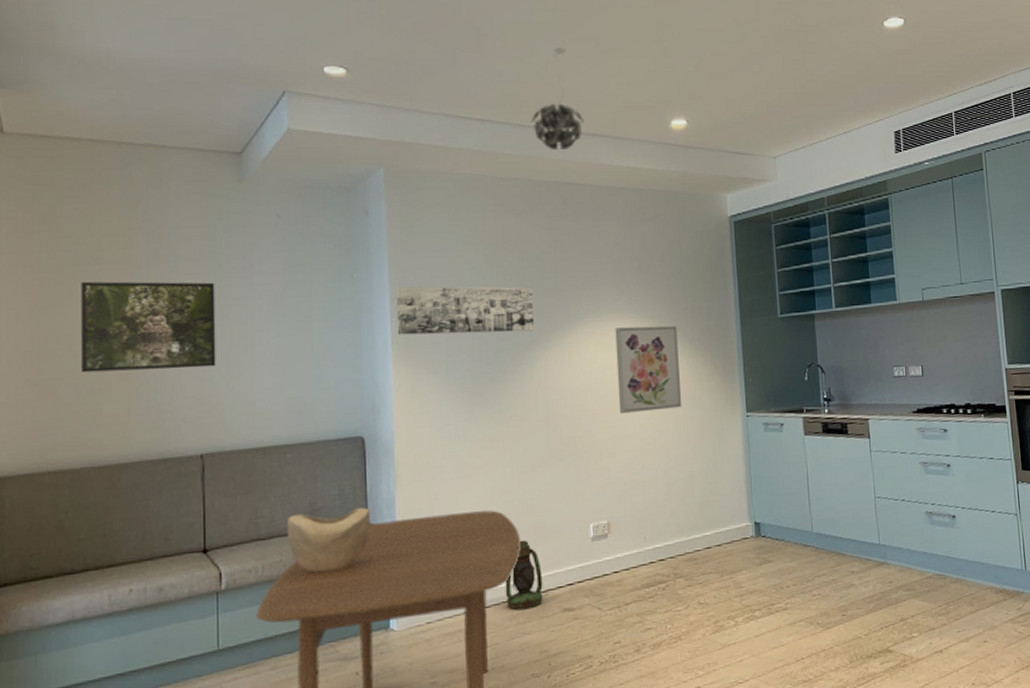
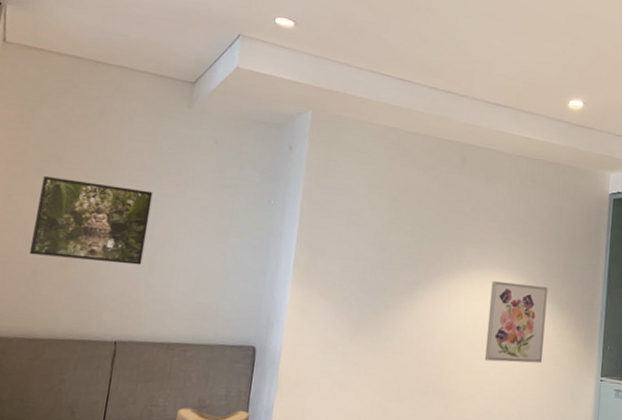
wall art: present [396,286,535,335] -> none [299,217,424,273]
pendant light: present [531,48,584,150] -> none [445,24,492,115]

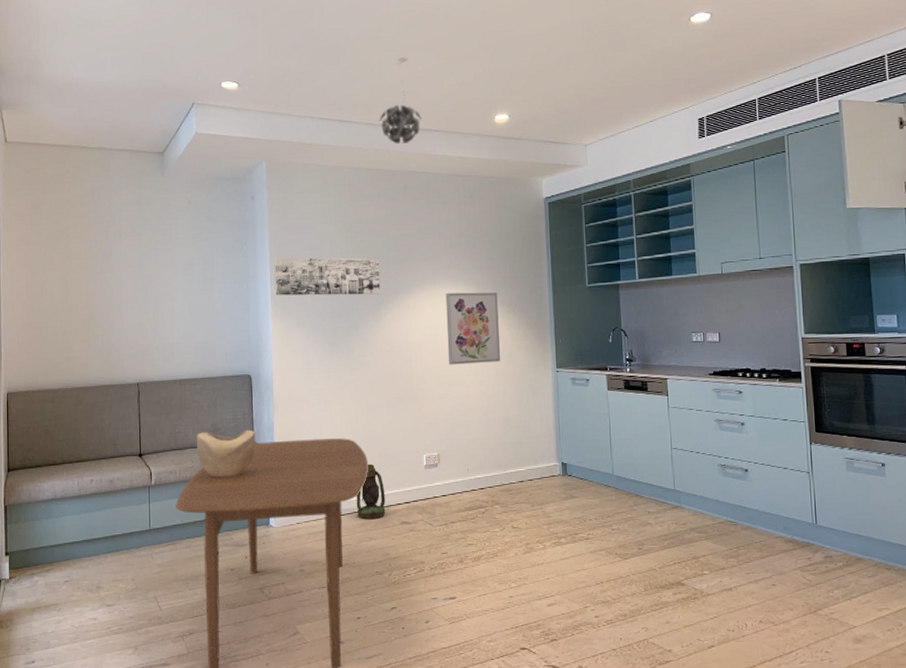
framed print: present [30,175,153,265] -> none [58,251,147,319]
wall art: none [299,217,424,273] -> present [274,257,381,296]
pendant light: none [445,24,492,115] -> present [379,57,422,144]

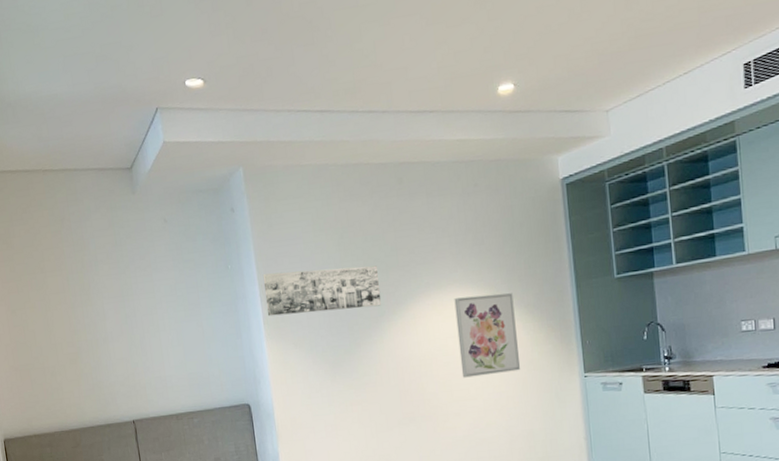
pendant light: present [379,57,422,144] -> none [364,27,413,132]

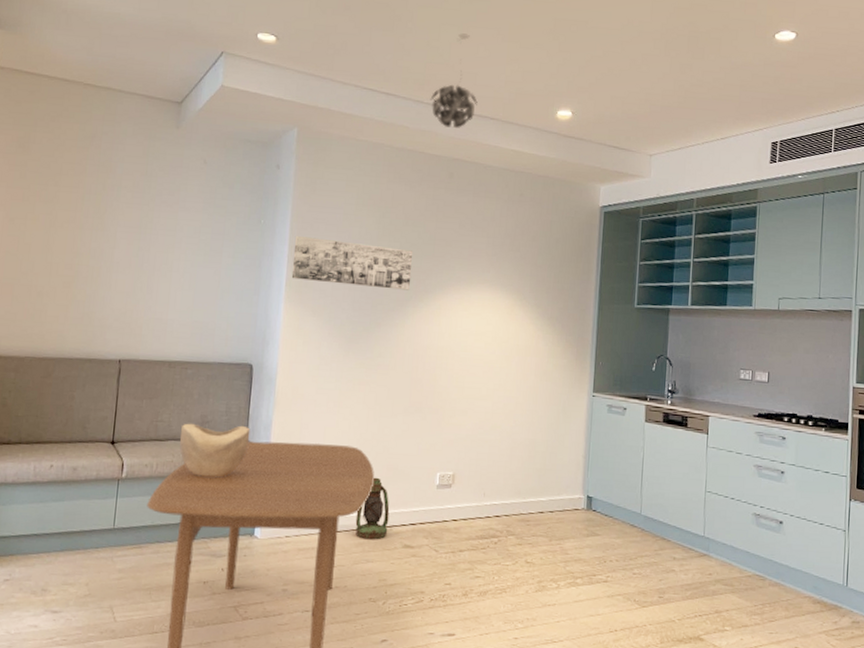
pendant light: none [364,27,413,132] -> present [430,33,478,128]
wall art: present [454,293,521,378] -> none [476,297,538,379]

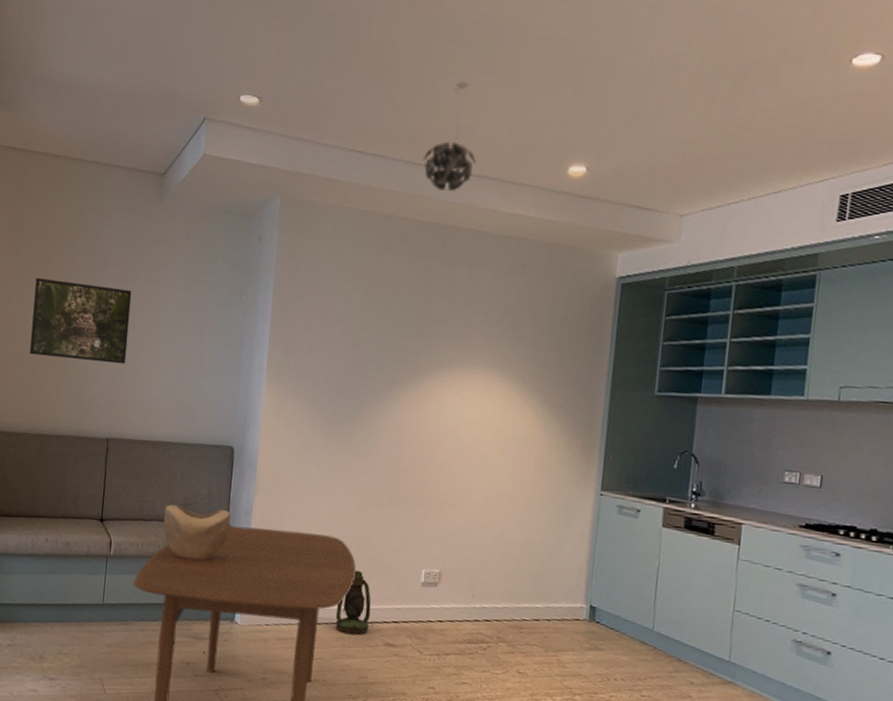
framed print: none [35,199,147,286] -> present [30,277,132,364]
wall art: present [291,236,413,291] -> none [273,313,400,372]

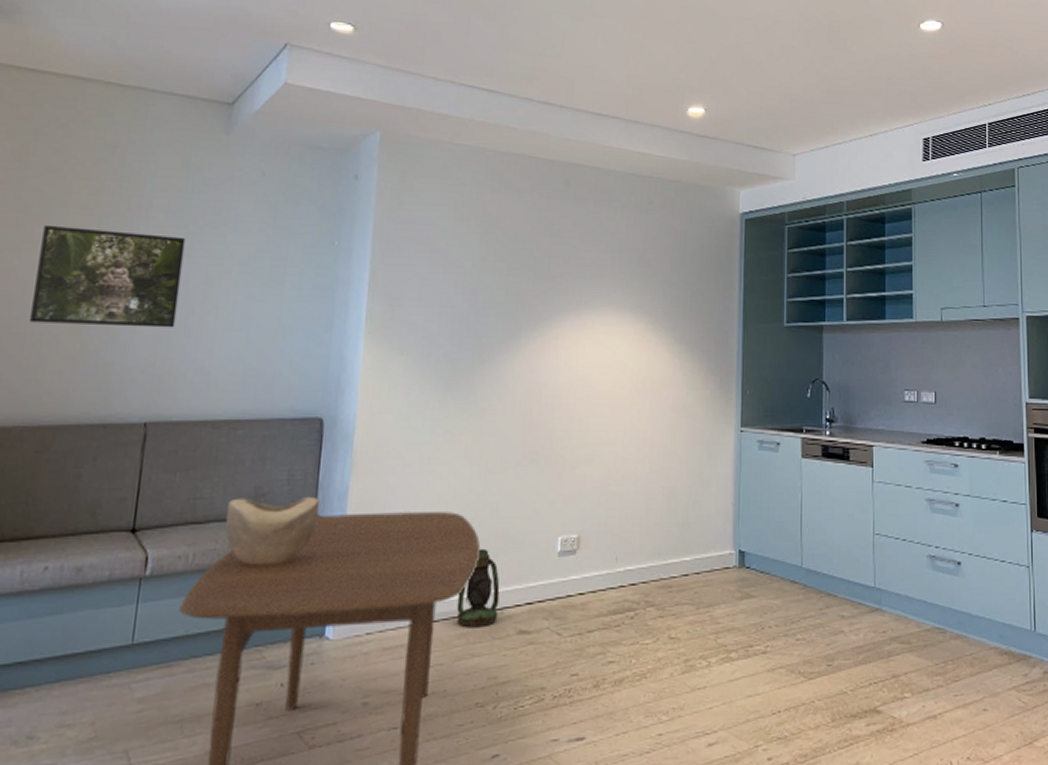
pendant light: present [422,82,476,191] -> none [540,22,596,129]

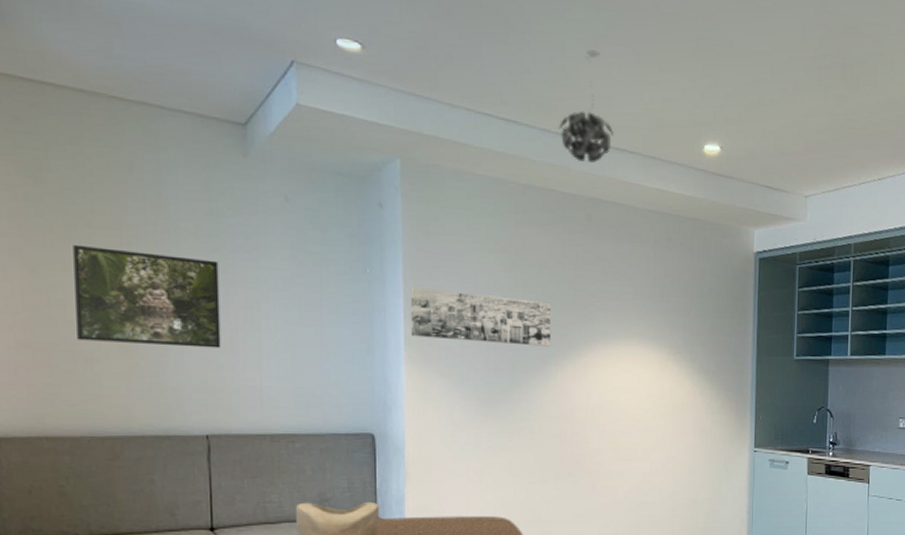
wall art: none [373,259,523,318] -> present [410,287,552,347]
pendant light: none [540,22,596,129] -> present [558,49,614,163]

